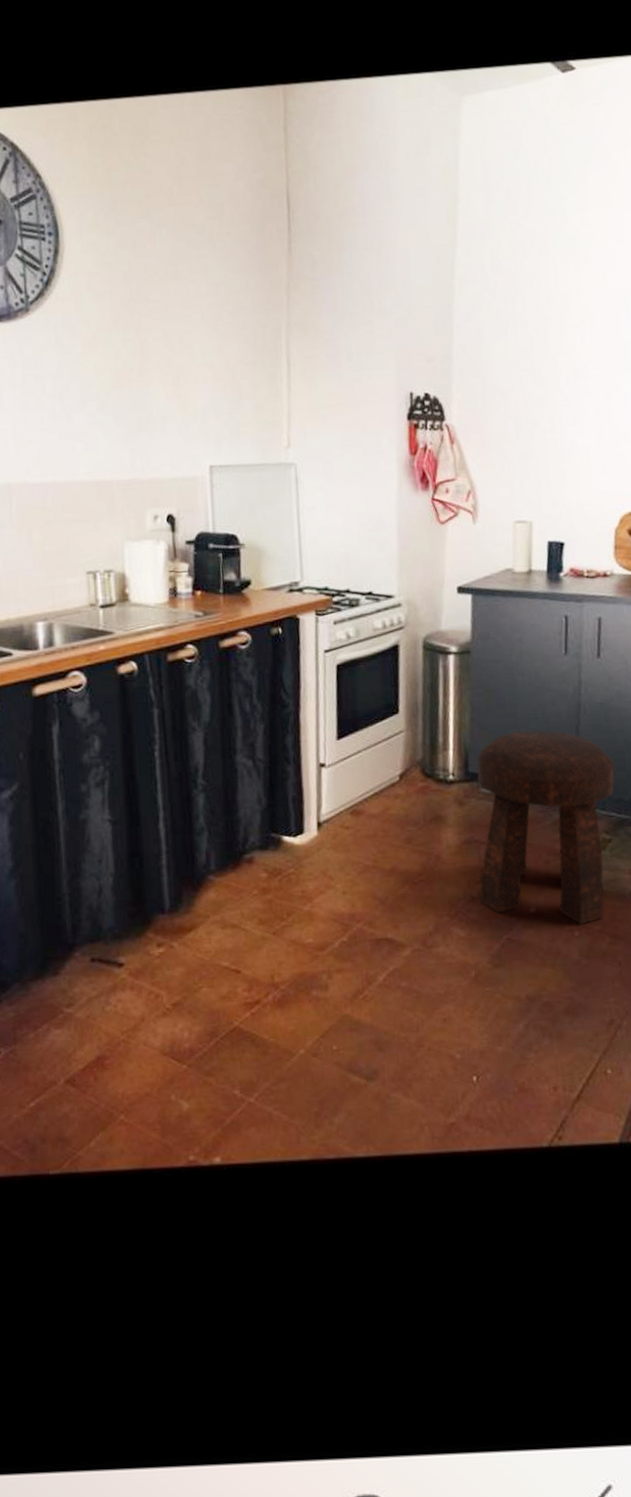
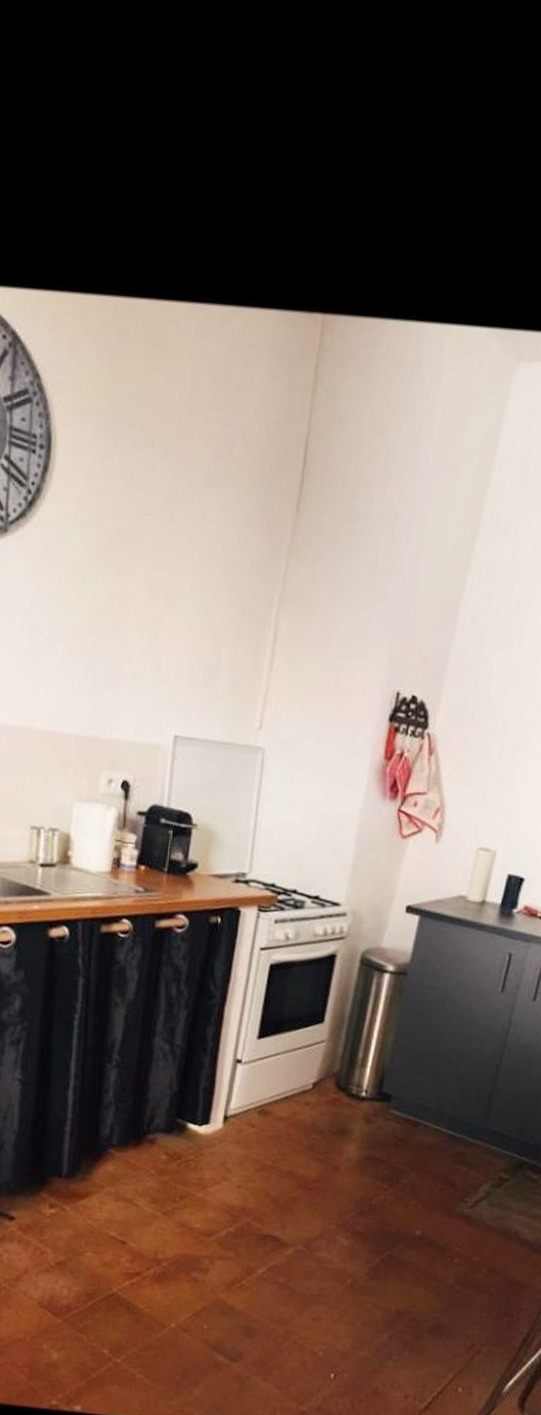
stool: present [477,730,615,925] -> none [369,1060,527,1254]

